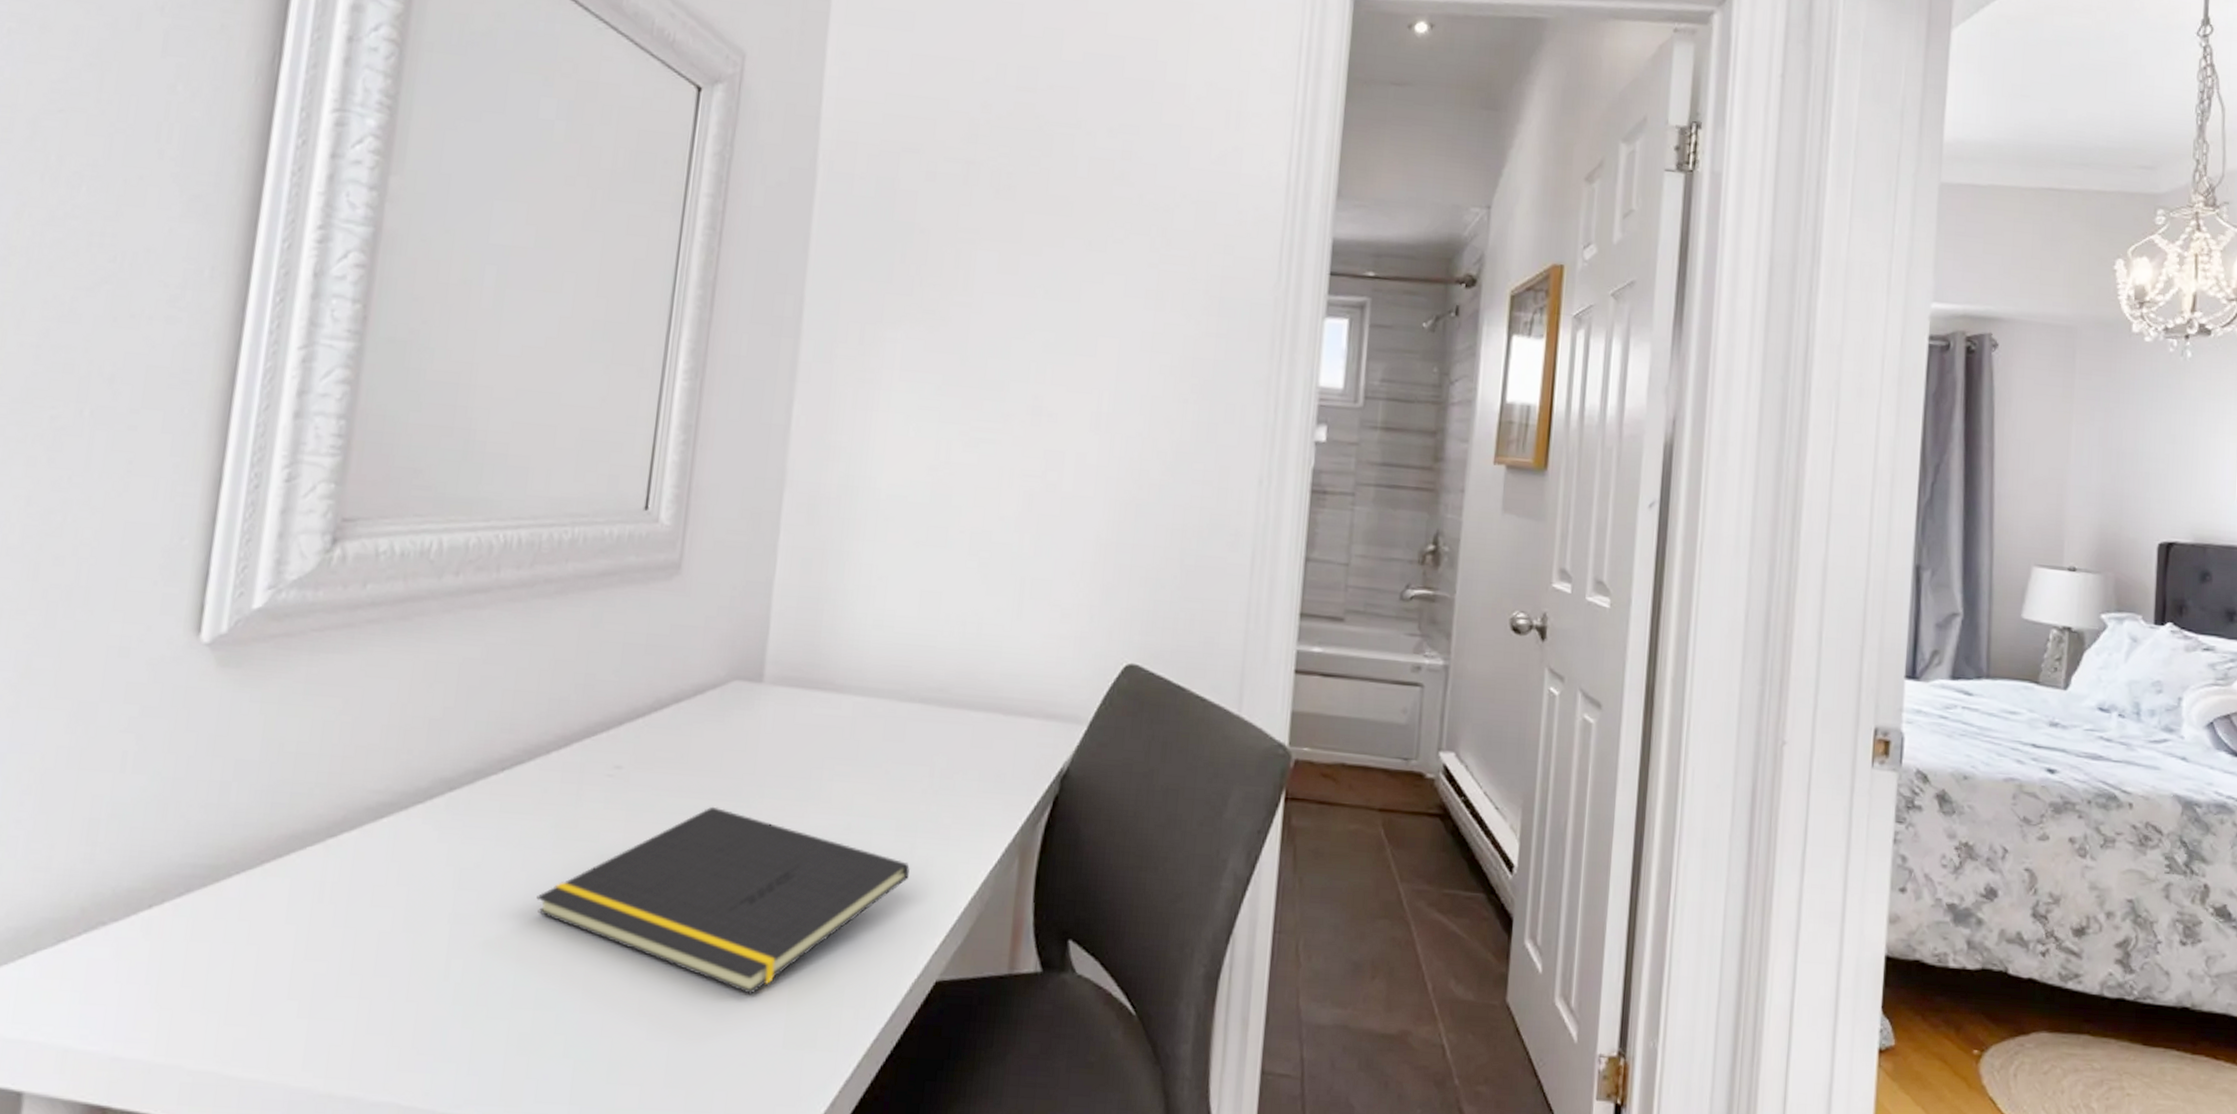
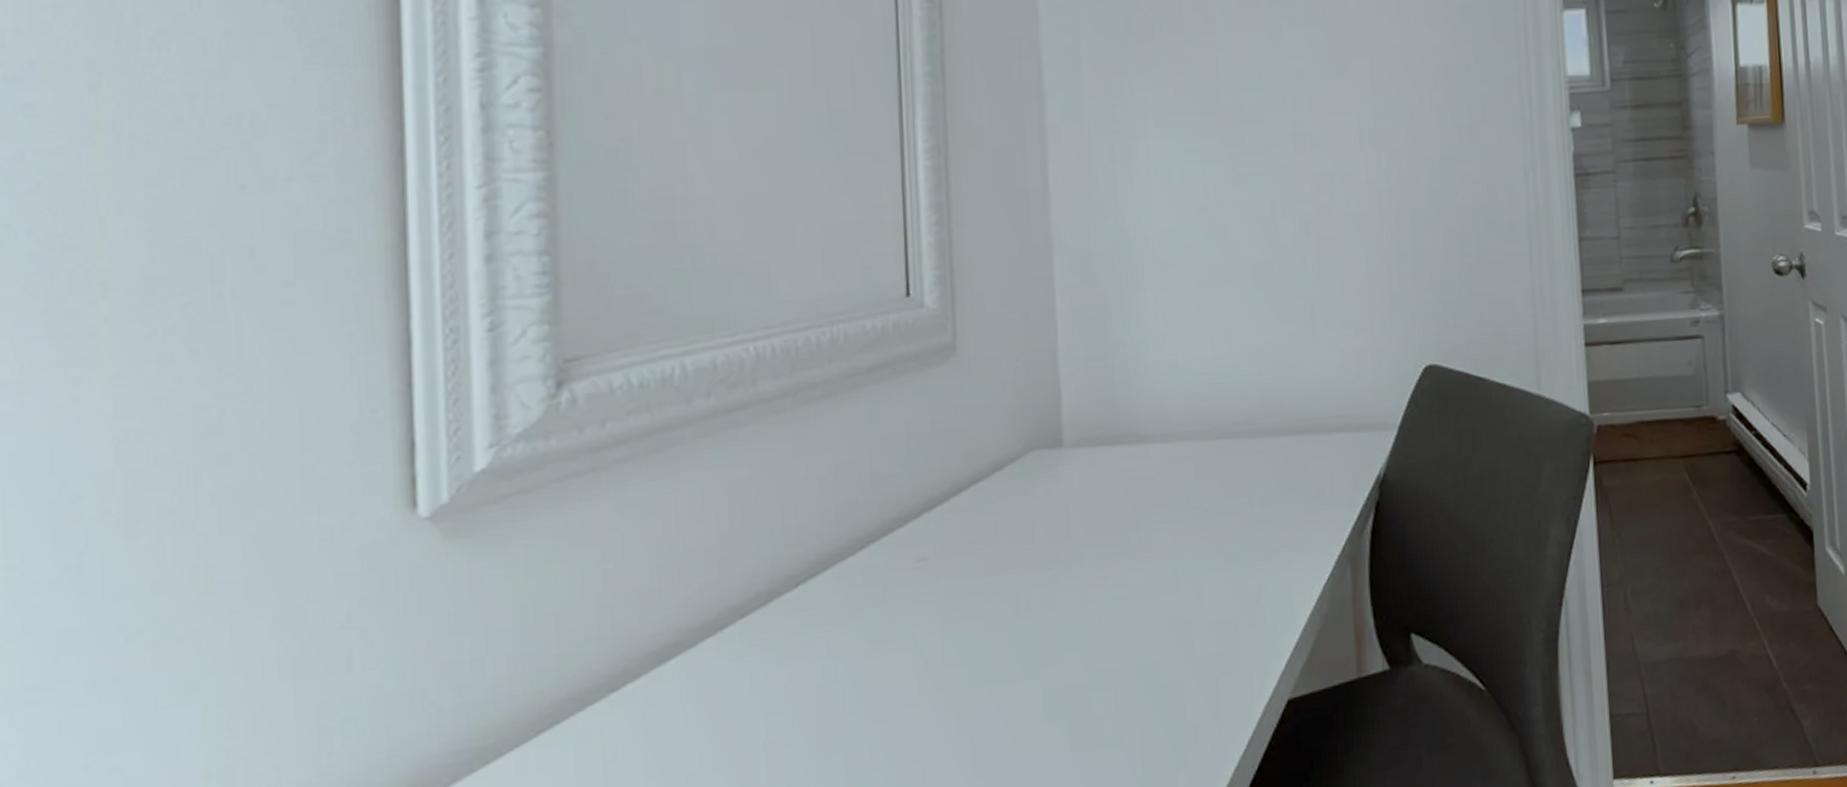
notepad: present [536,806,911,995] -> none [857,578,1245,753]

